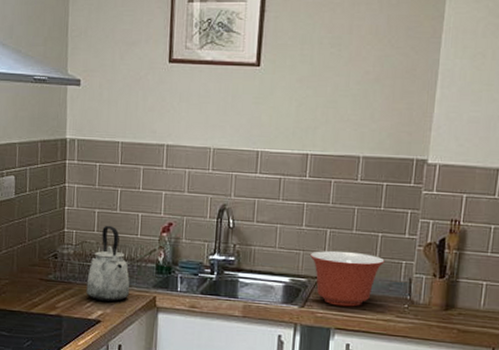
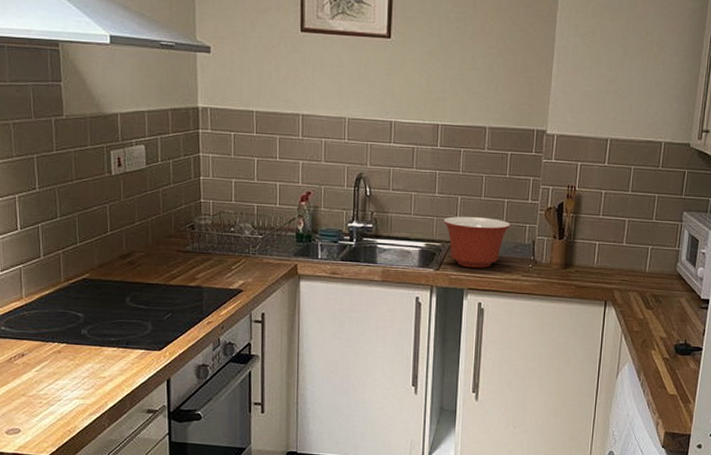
kettle: present [86,225,130,302] -> none [226,195,271,271]

